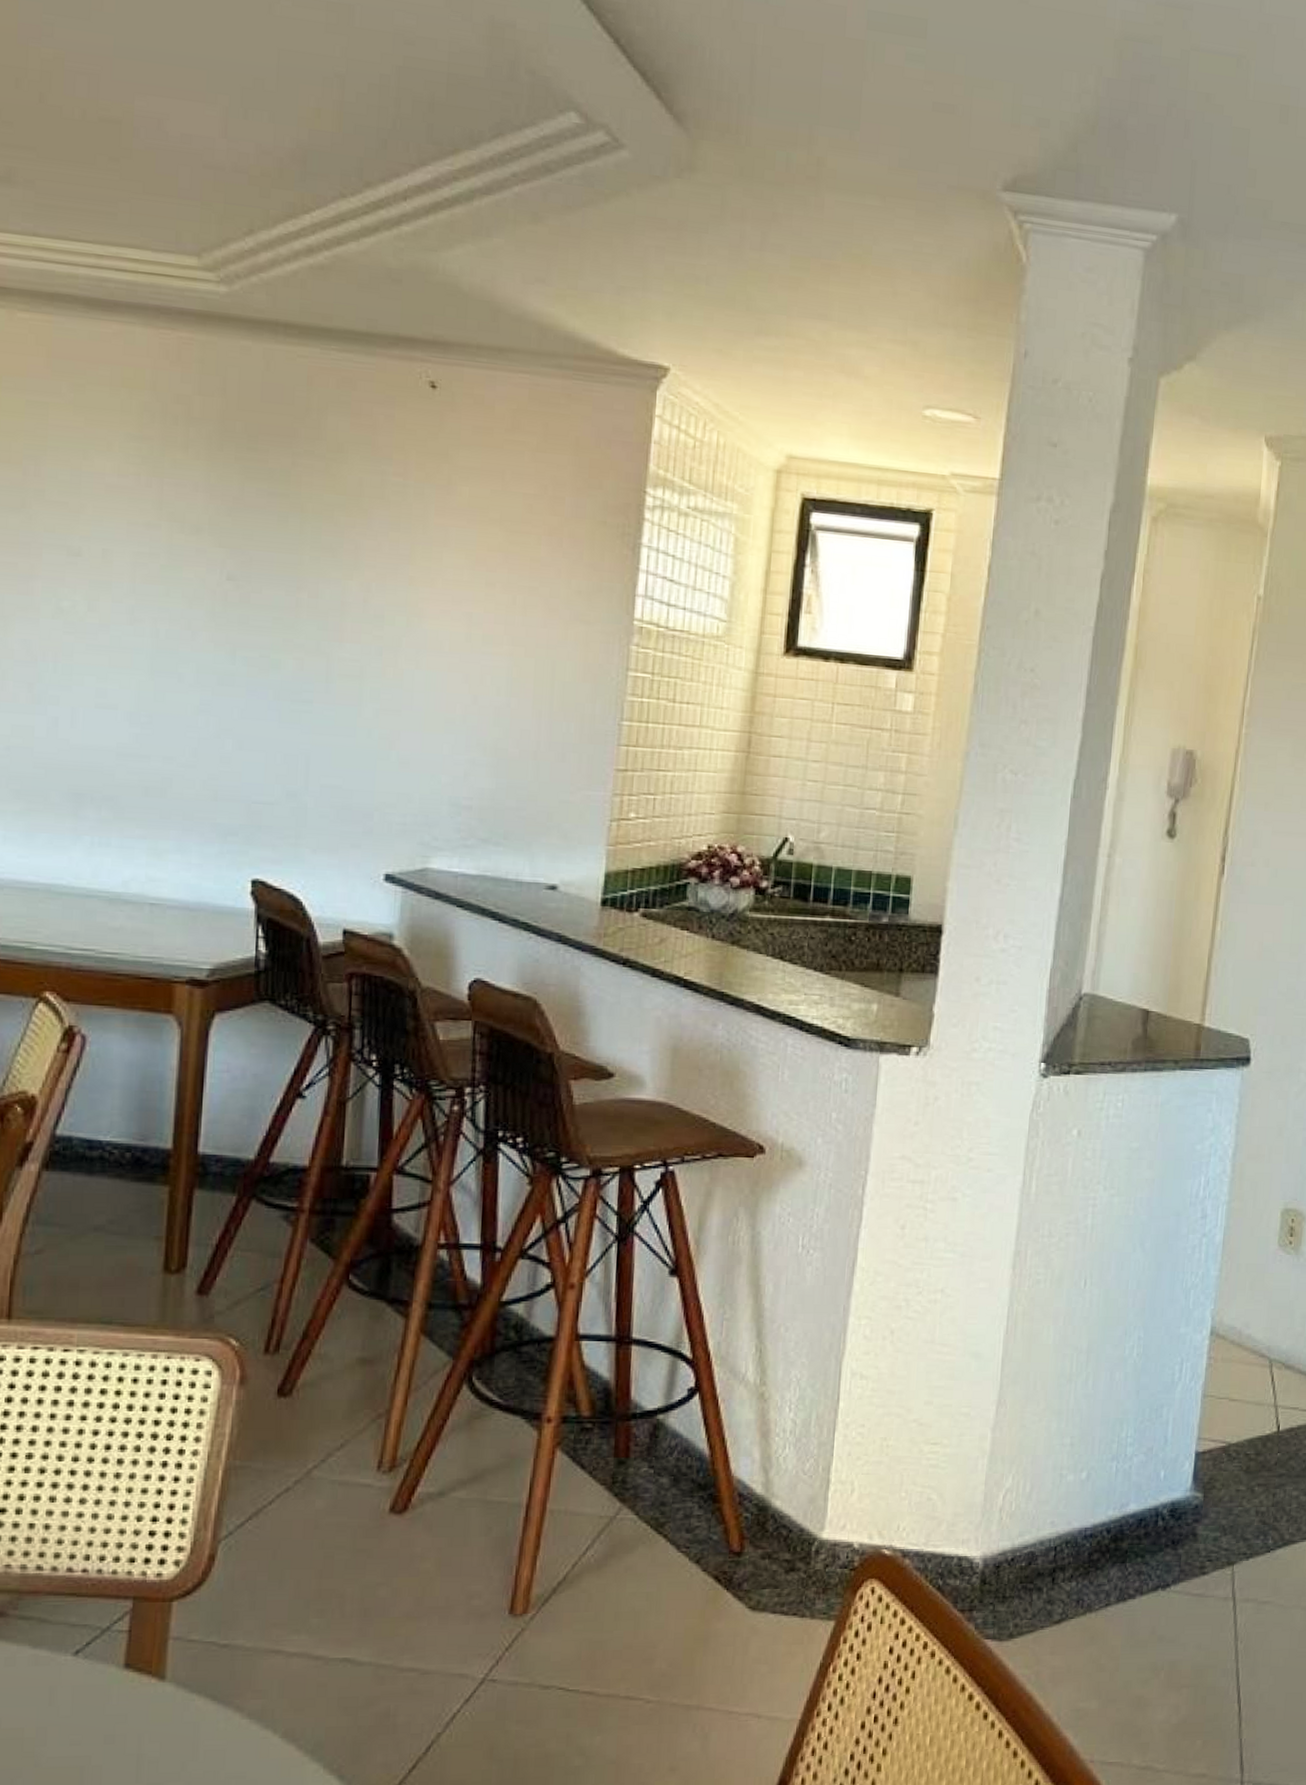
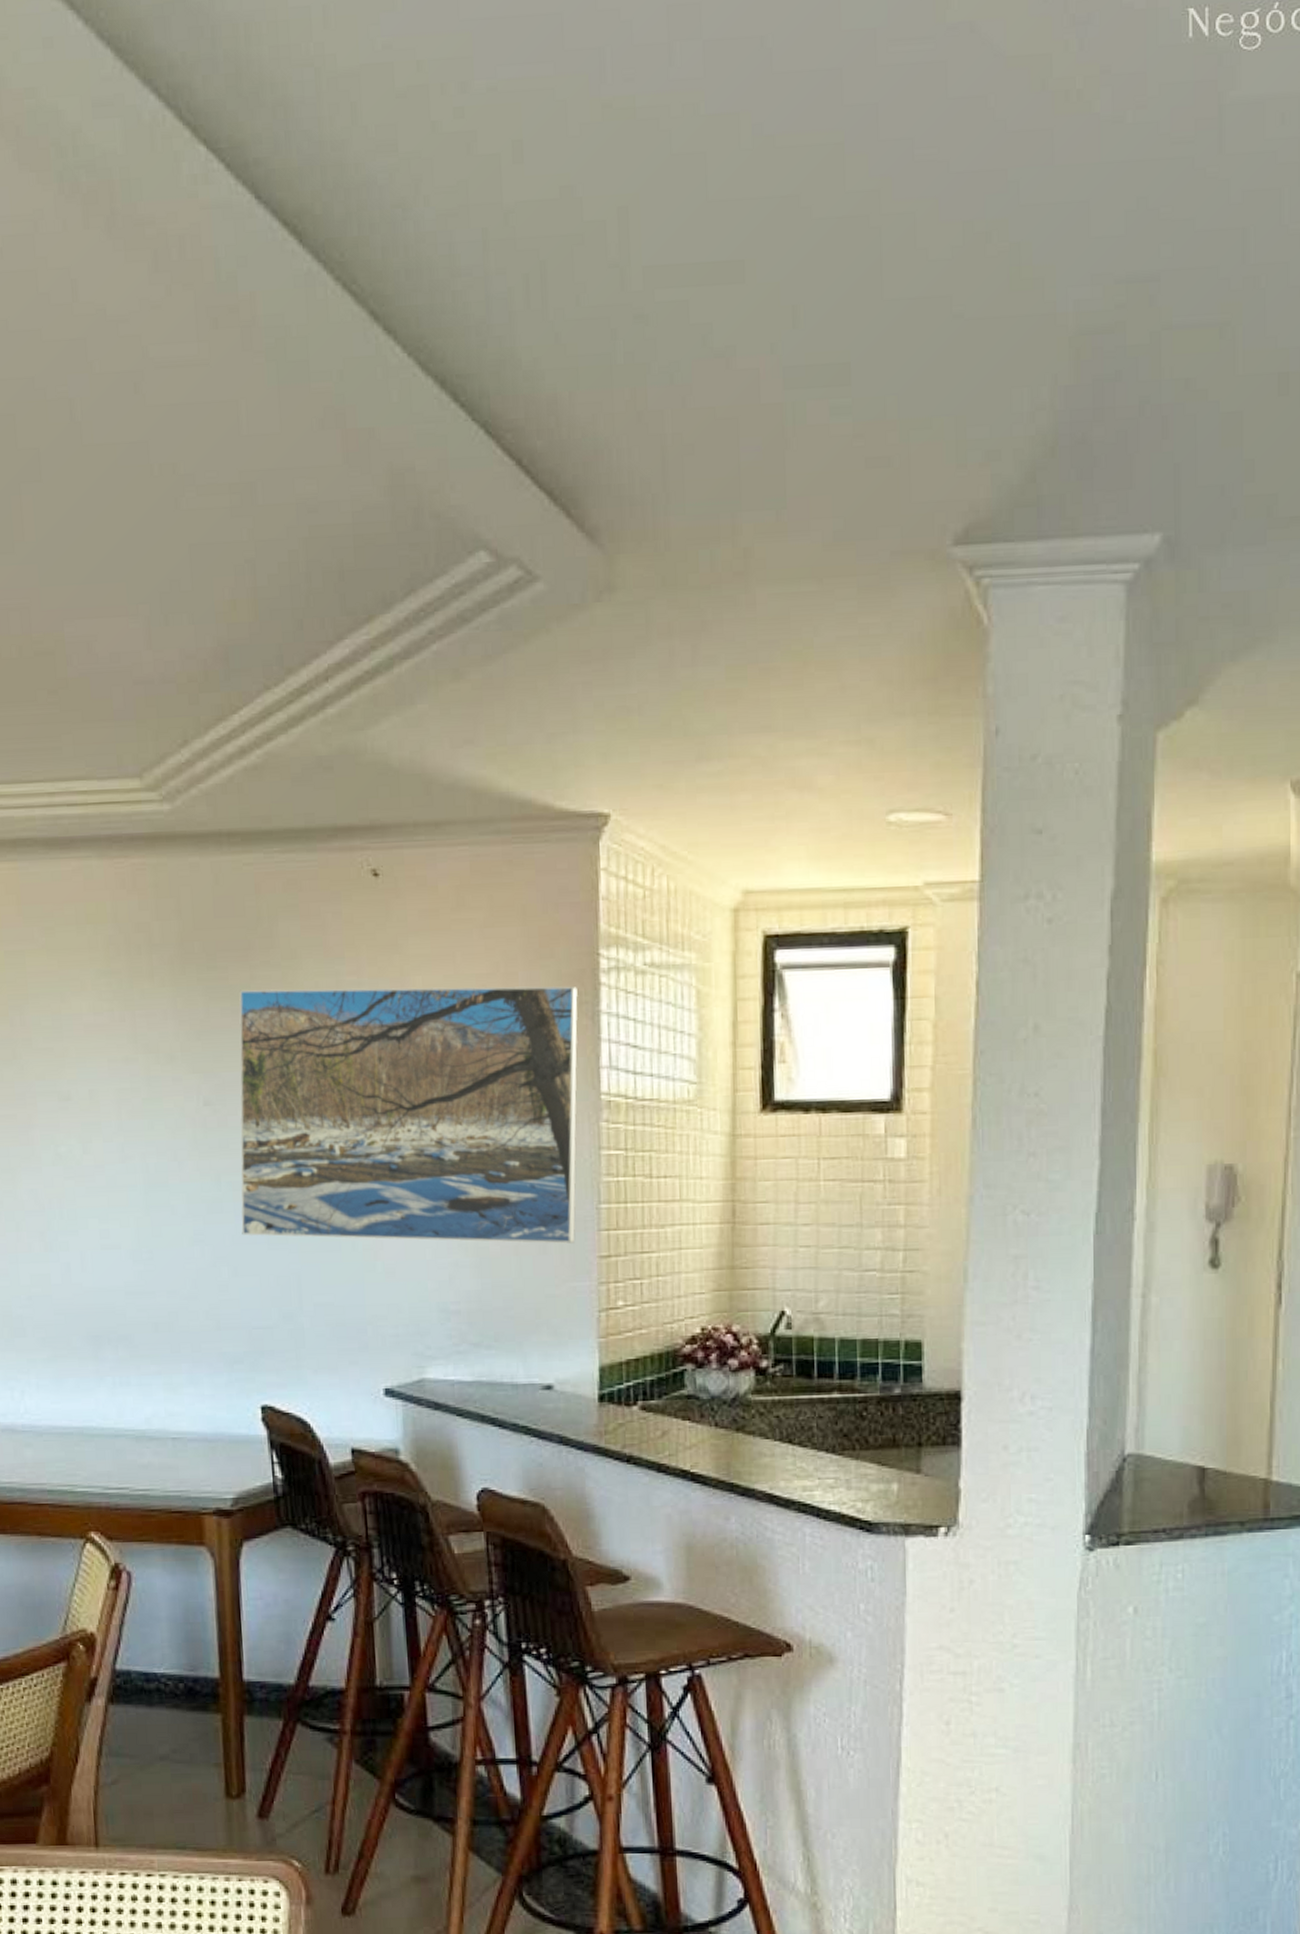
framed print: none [252,474,622,755] -> present [239,986,578,1244]

